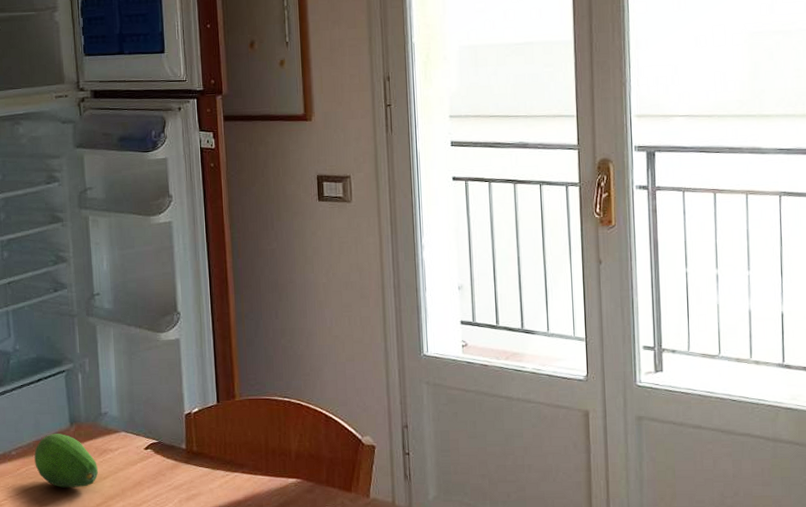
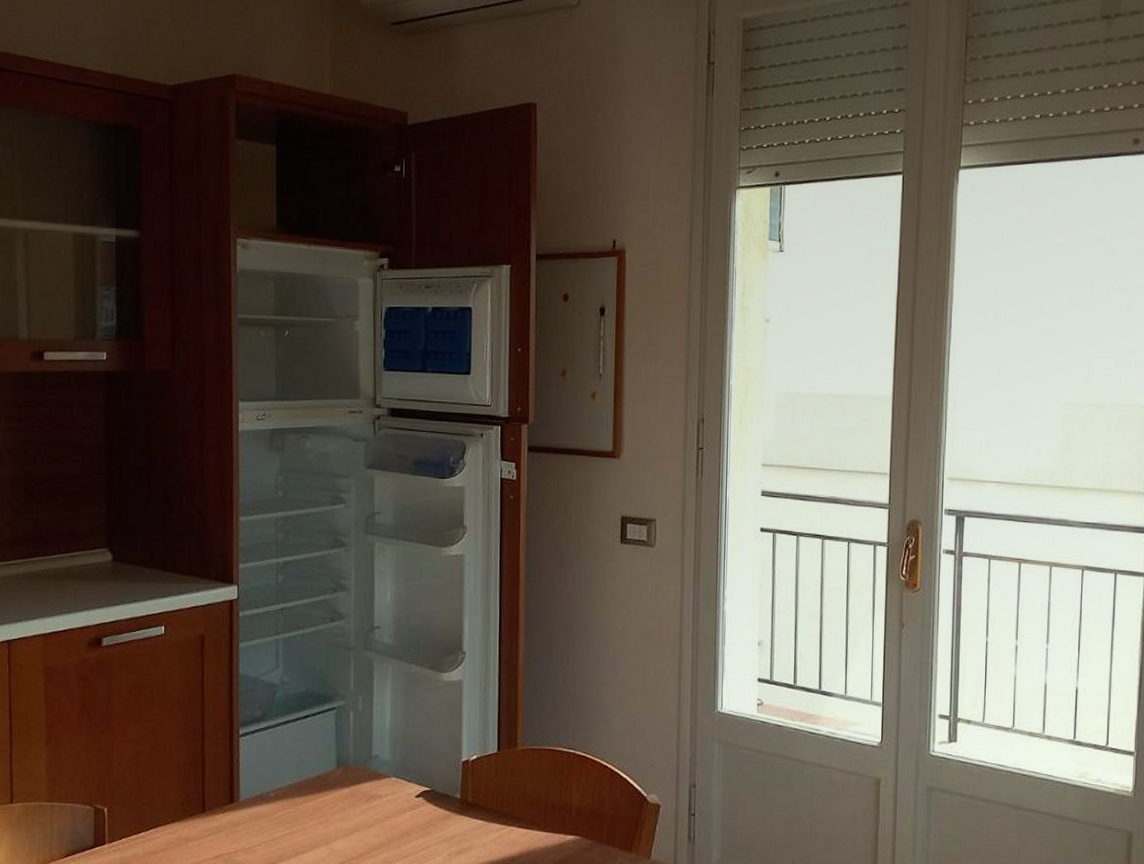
fruit: present [34,434,98,488] -> none [294,776,363,835]

